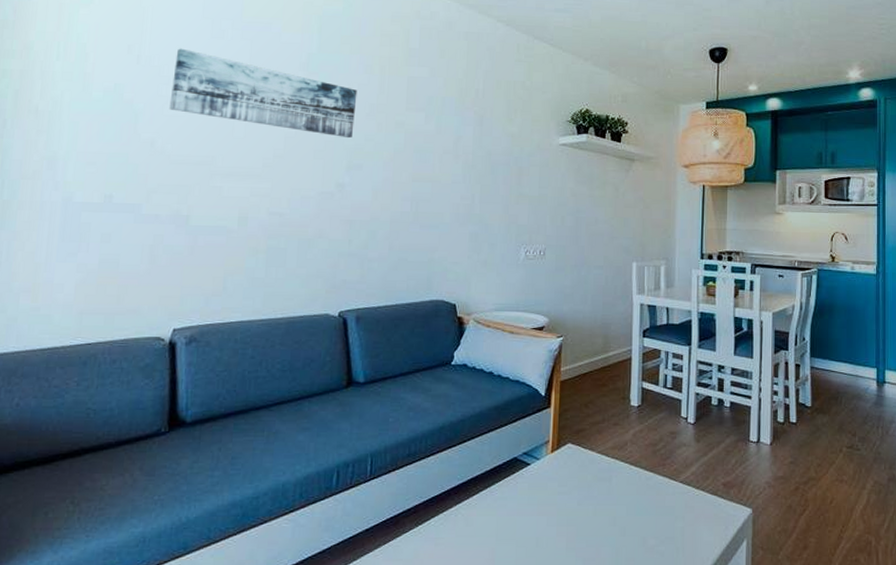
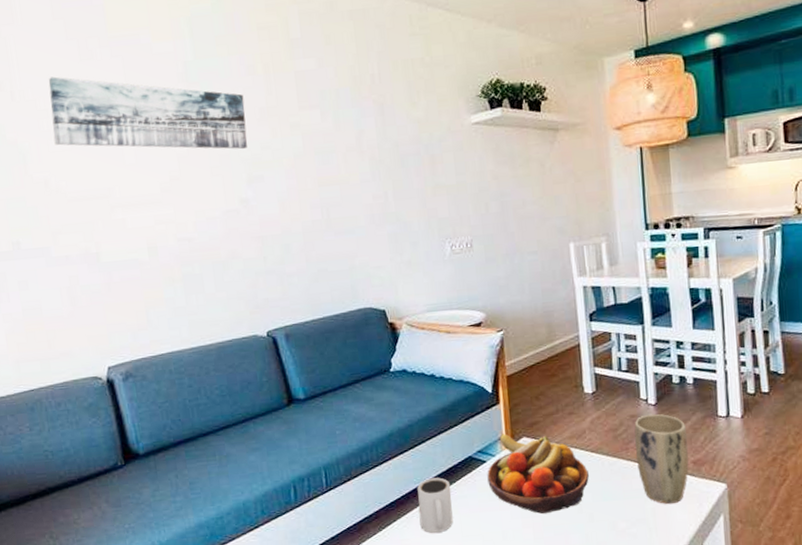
mug: none [457,476,493,533] -> present [417,477,453,533]
fruit bowl: none [529,438,626,524] -> present [487,434,589,514]
plant pot: none [672,432,720,524] -> present [634,414,689,504]

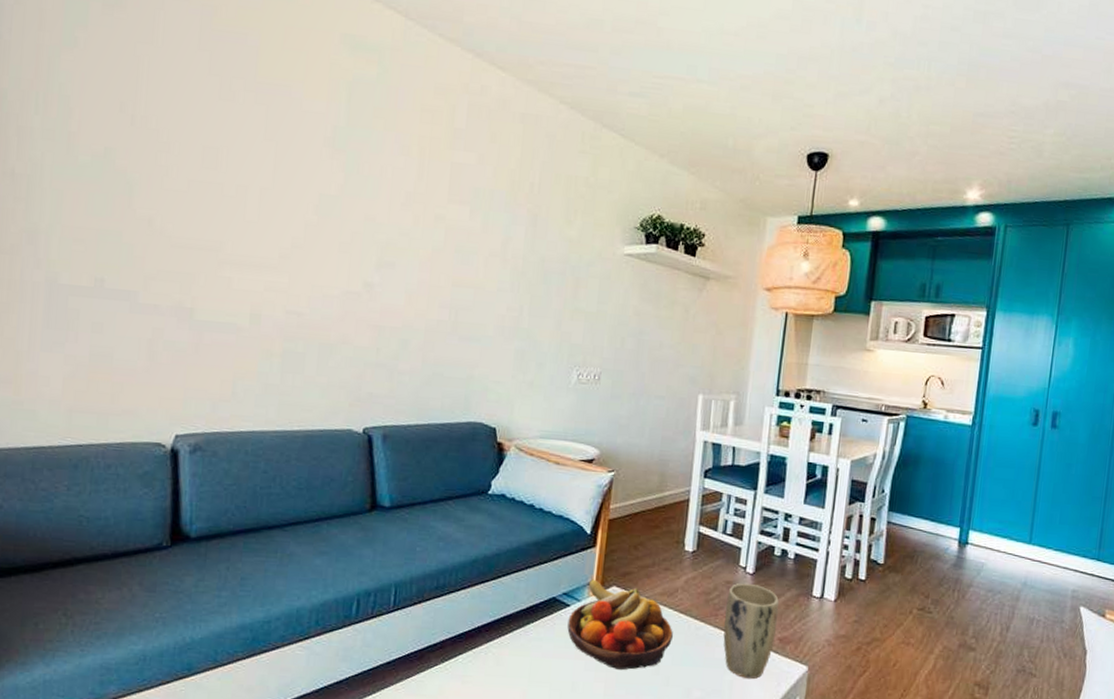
wall art: present [48,76,248,150] -> none [169,109,392,231]
mug: present [417,477,453,533] -> none [486,614,528,674]

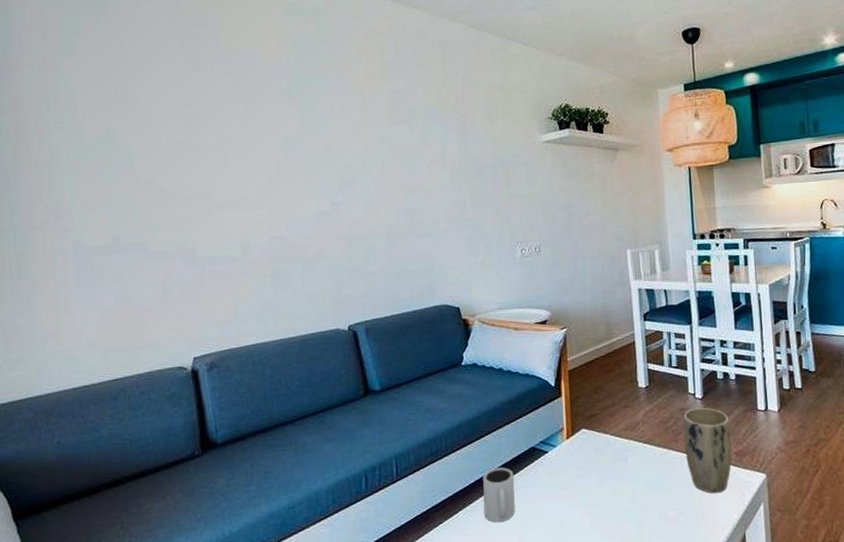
mug: none [486,614,528,674] -> present [483,467,516,522]
fruit bowl: present [567,579,673,671] -> none [548,425,642,503]

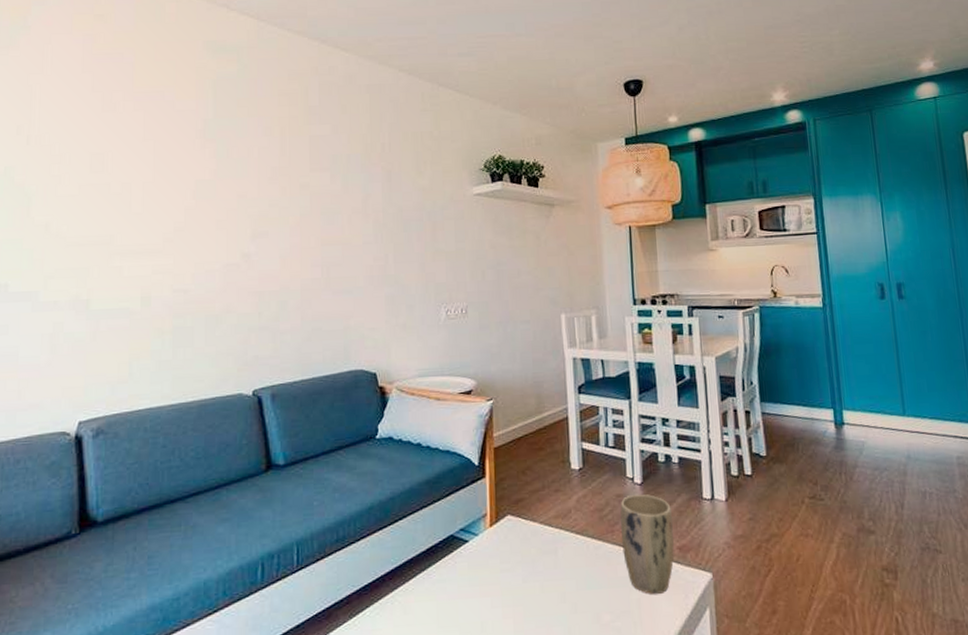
mug: present [483,467,516,522] -> none [393,558,430,622]

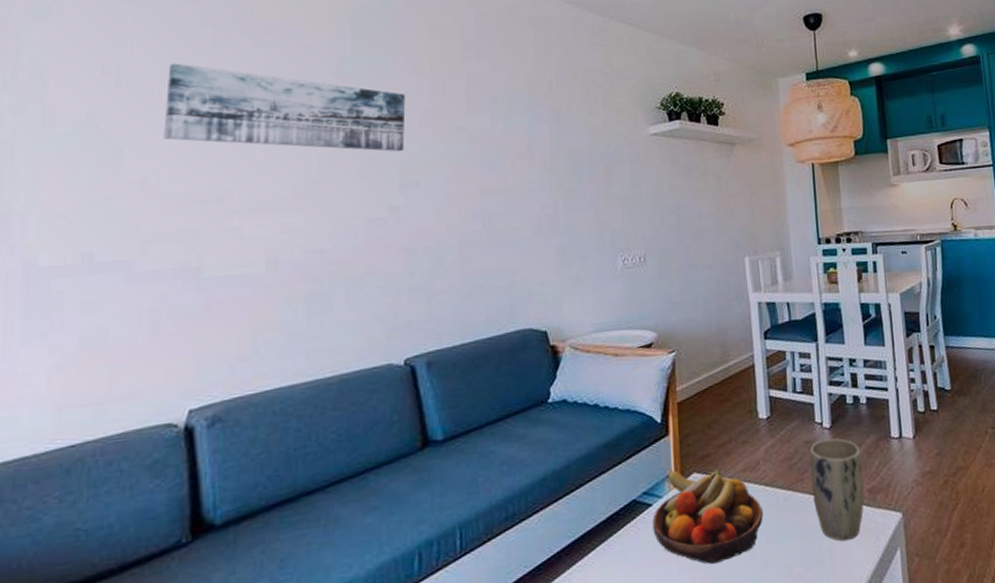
wall art: none [62,125,258,206] -> present [163,63,406,152]
fruit bowl: none [468,510,573,603] -> present [652,469,763,564]

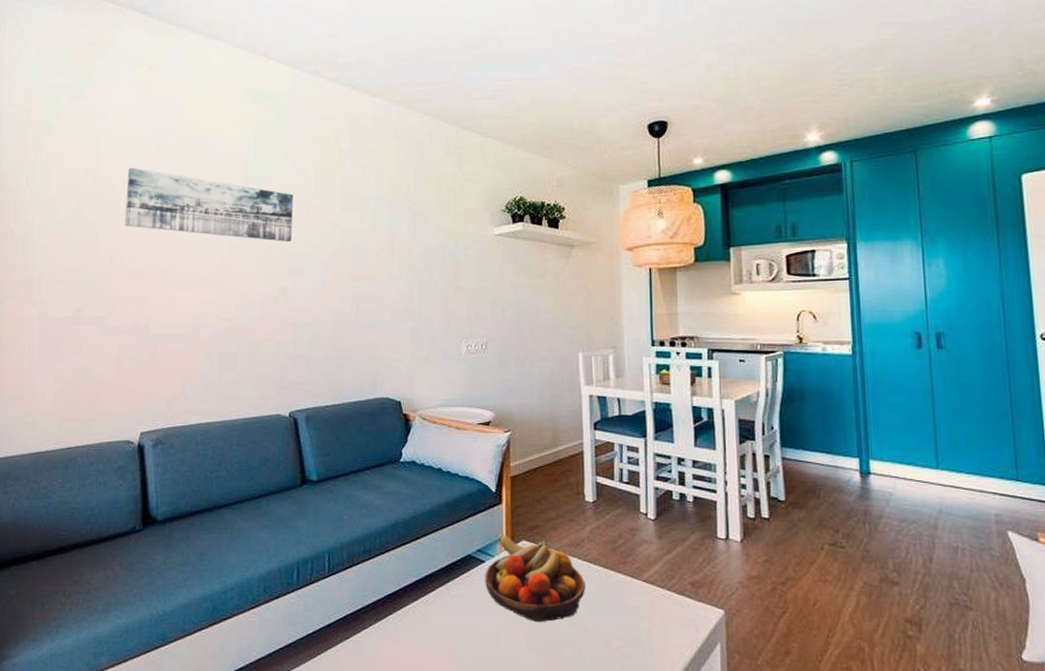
plant pot: present [809,438,865,541] -> none [633,529,687,625]

